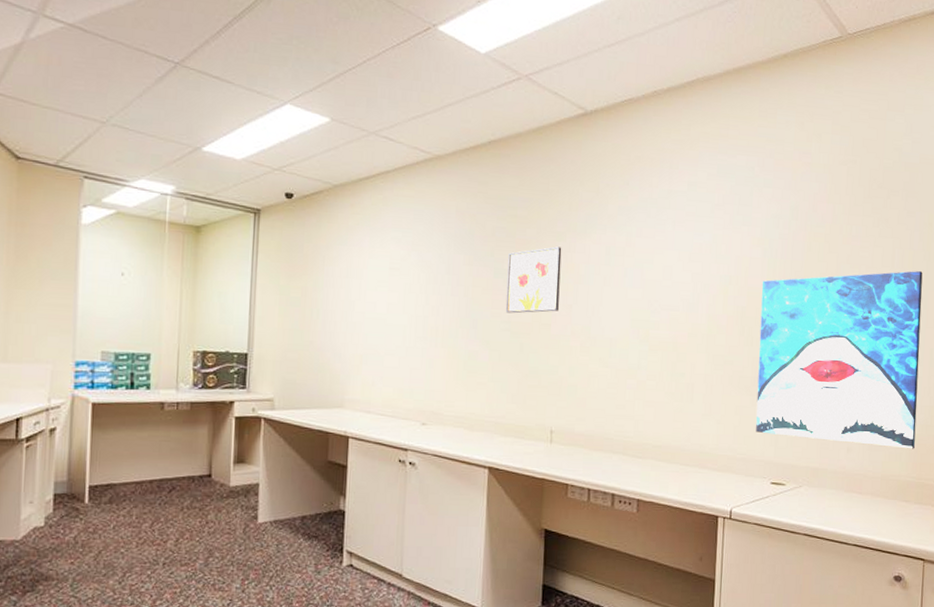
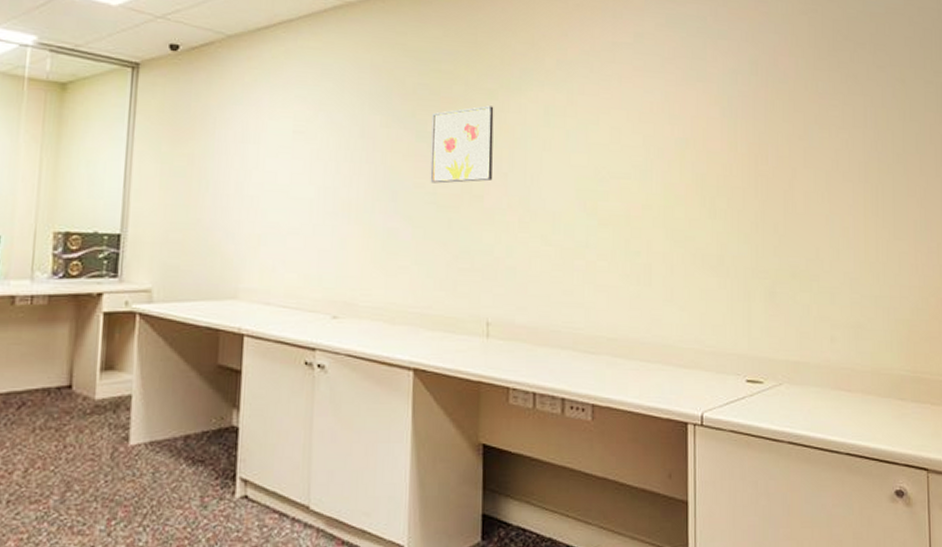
wall art: present [756,270,923,449] -> none [722,131,906,337]

